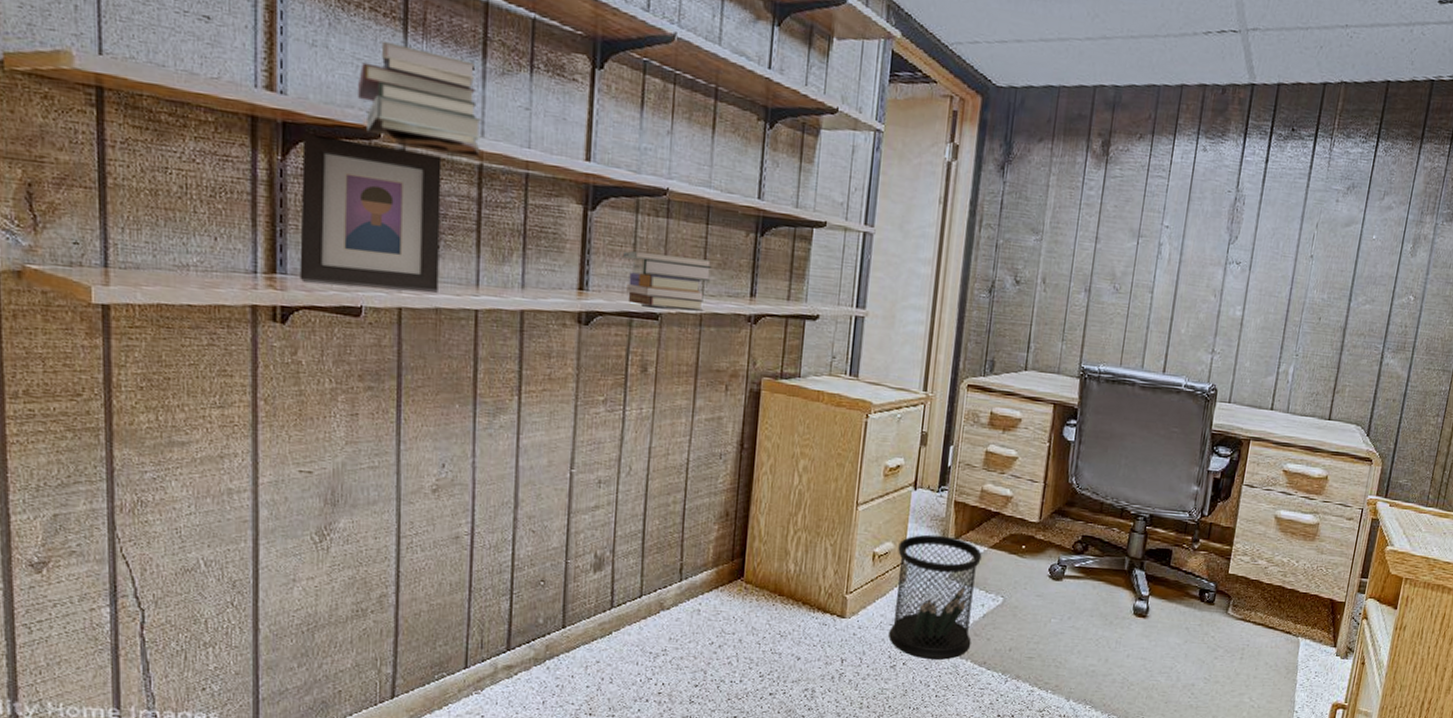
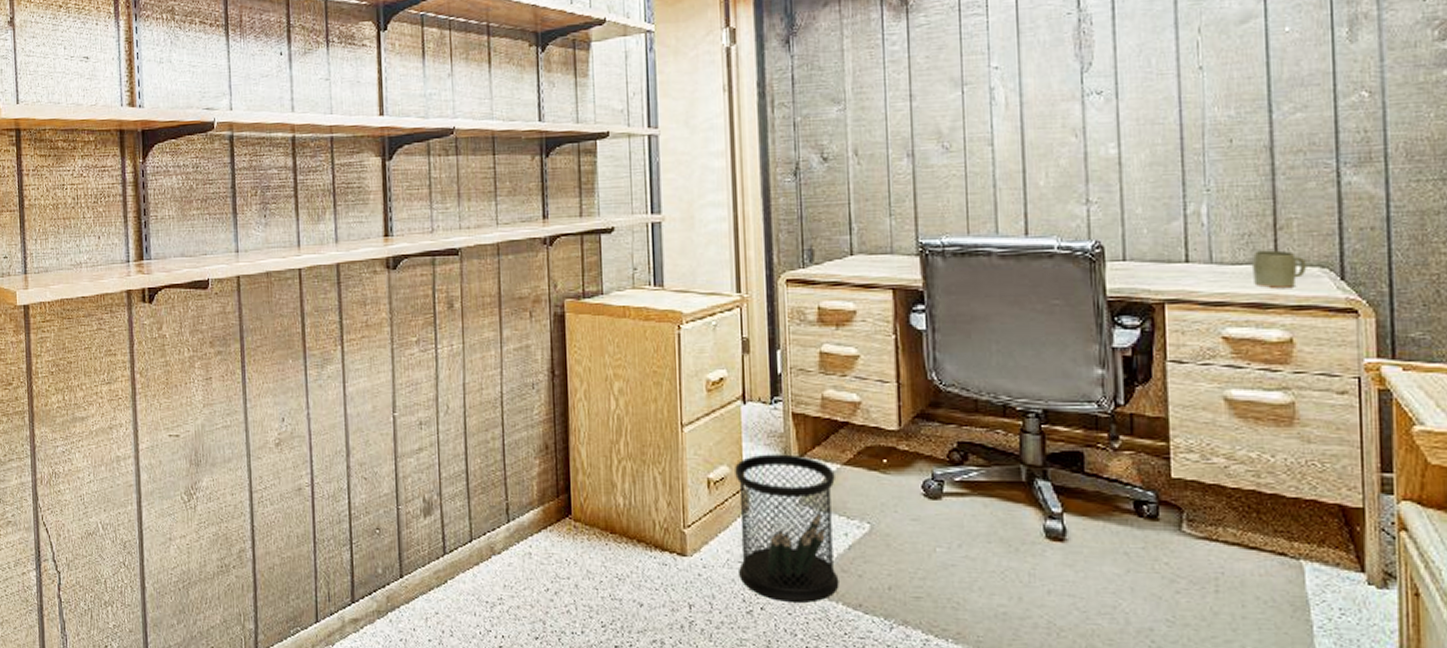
picture frame: present [300,132,442,294] -> none [157,135,268,264]
books: present [357,40,481,158] -> none [194,46,292,132]
books: present [620,250,712,311] -> none [418,189,504,244]
mug: none [1312,407,1349,438] -> present [1251,250,1307,288]

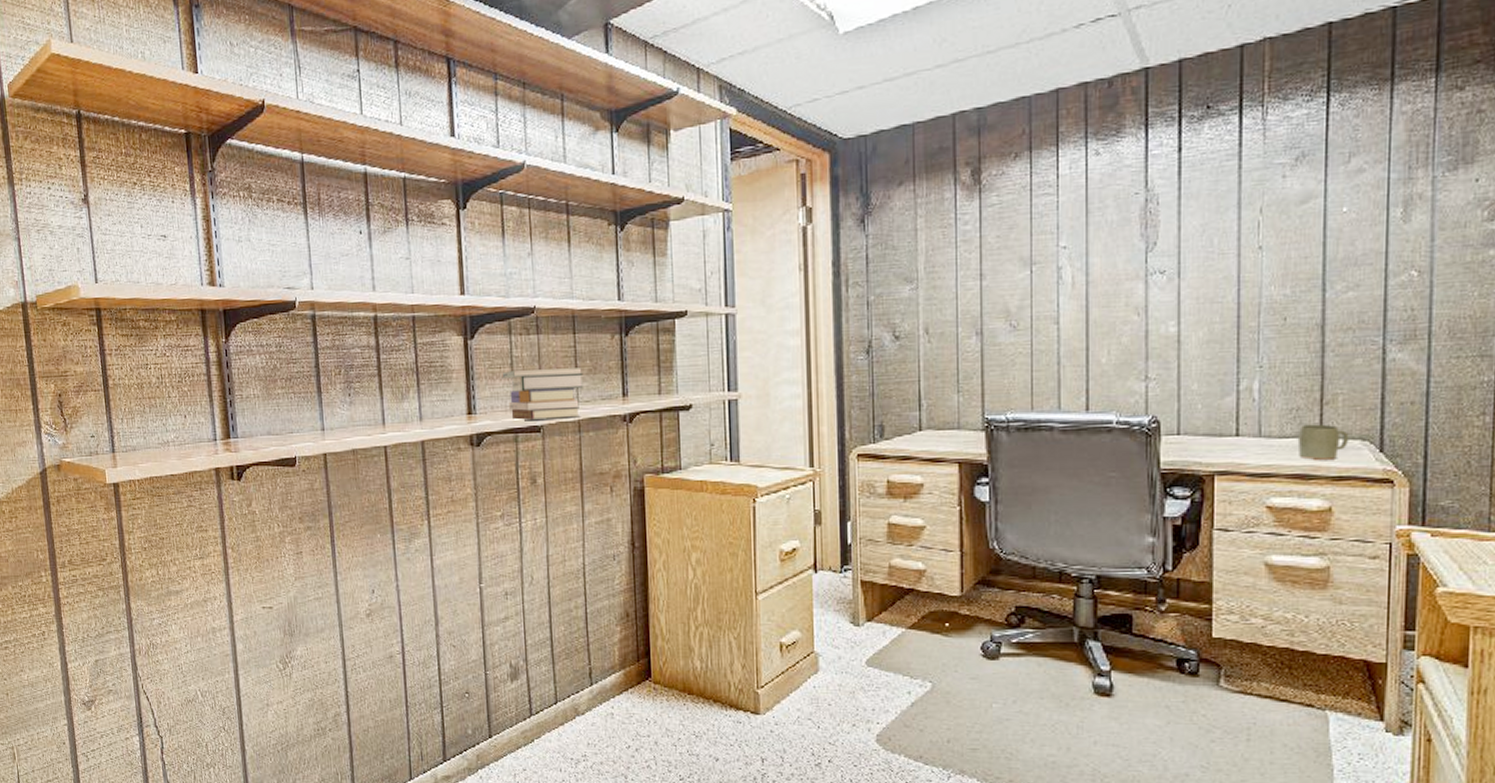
books: none [418,189,504,244] -> present [500,368,584,421]
pencil holder: present [735,454,839,603] -> none [806,619,902,755]

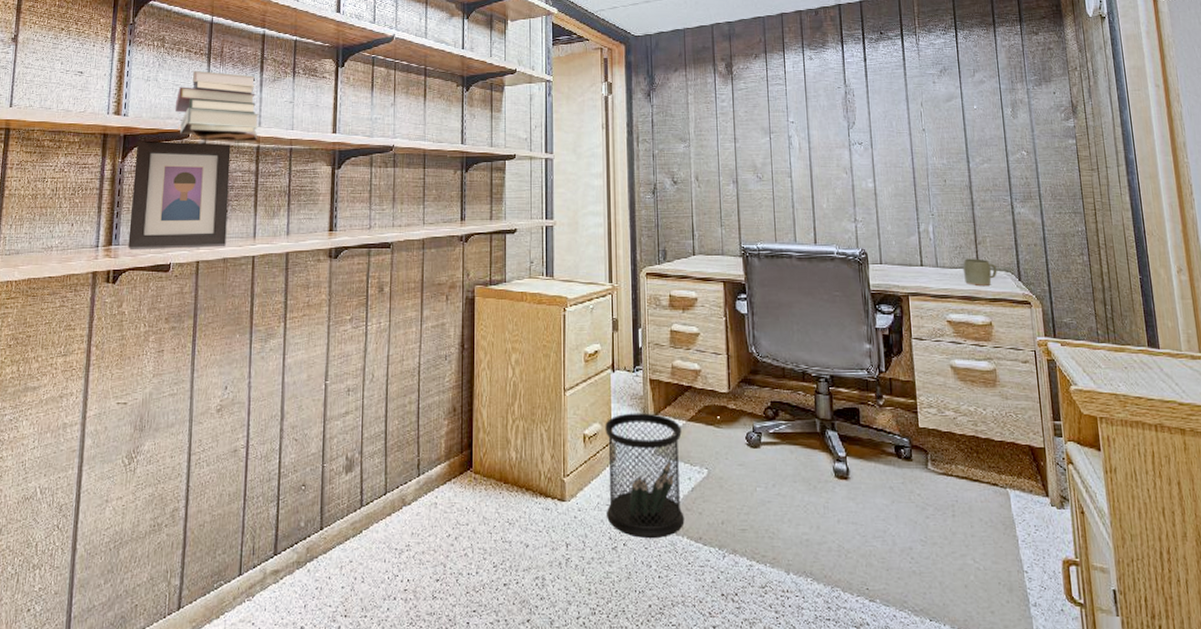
picture frame: none [239,314,353,442] -> present [128,140,231,249]
books: none [274,225,374,311] -> present [174,70,259,142]
books: present [500,368,584,421] -> none [360,195,430,238]
pencil holder: none [806,619,902,755] -> present [605,413,685,538]

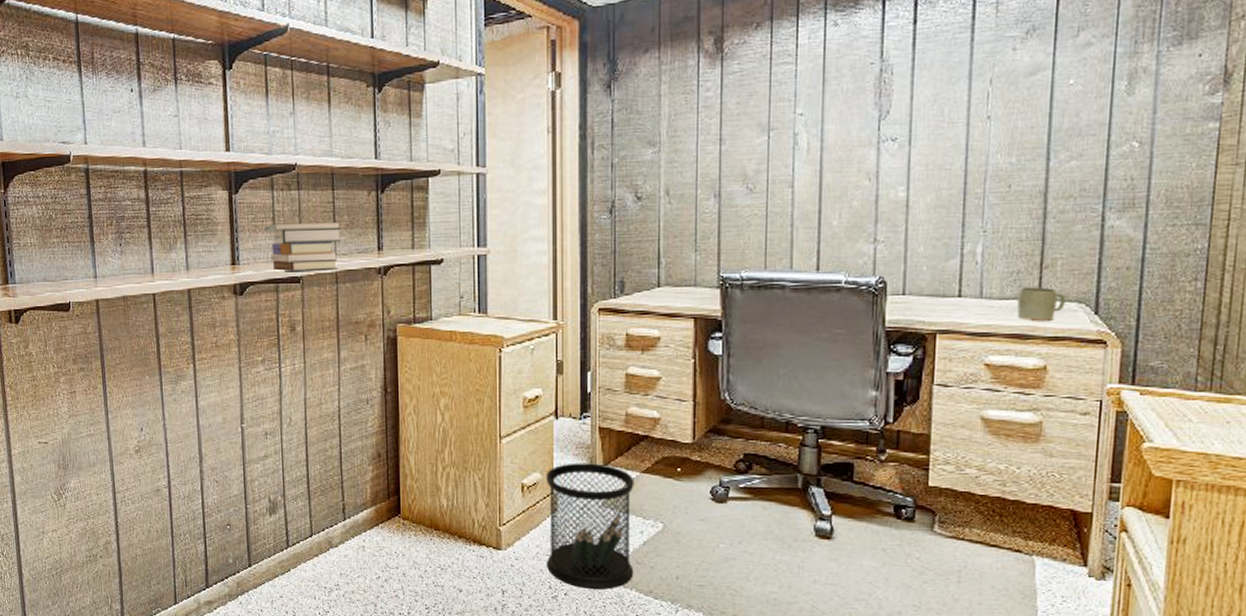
picture frame: present [128,140,231,249] -> none [17,167,124,288]
books: present [174,70,259,142] -> none [50,82,144,165]
books: none [360,195,430,238] -> present [262,222,342,272]

